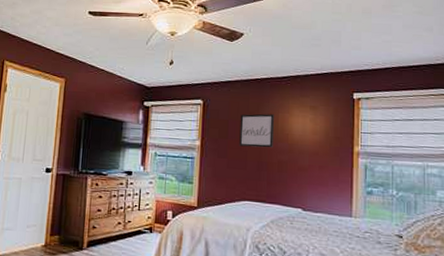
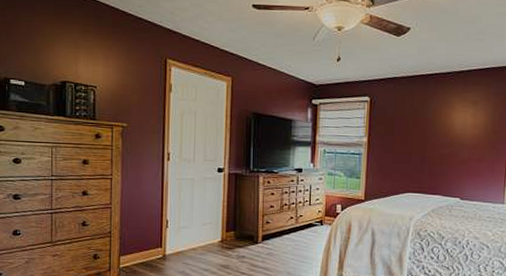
wall art: present [239,113,274,148] -> none [404,109,438,143]

